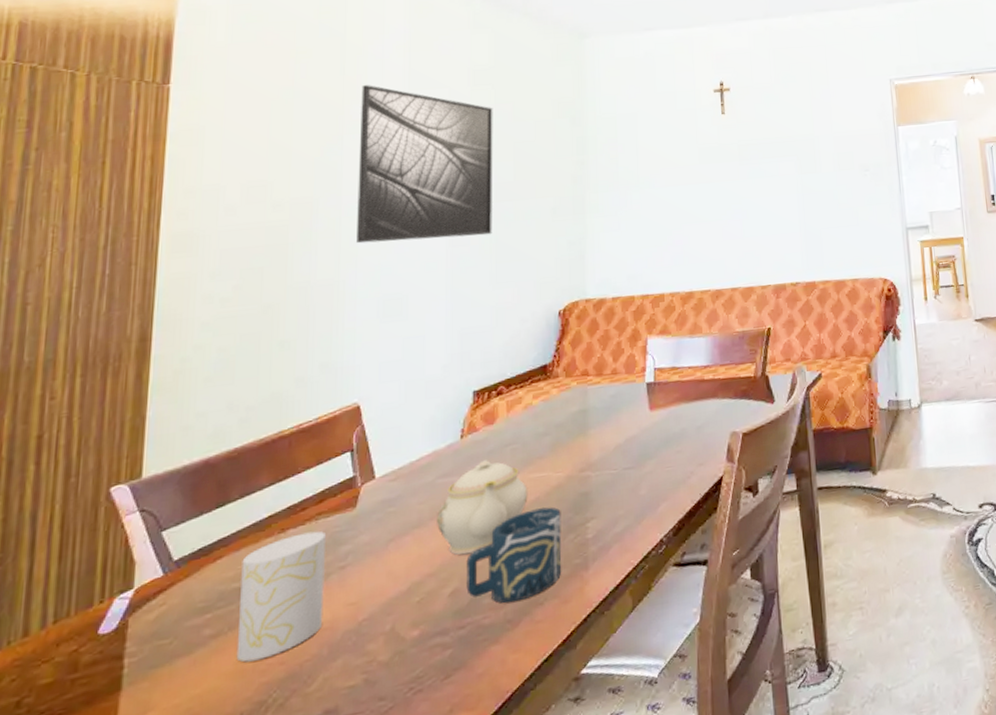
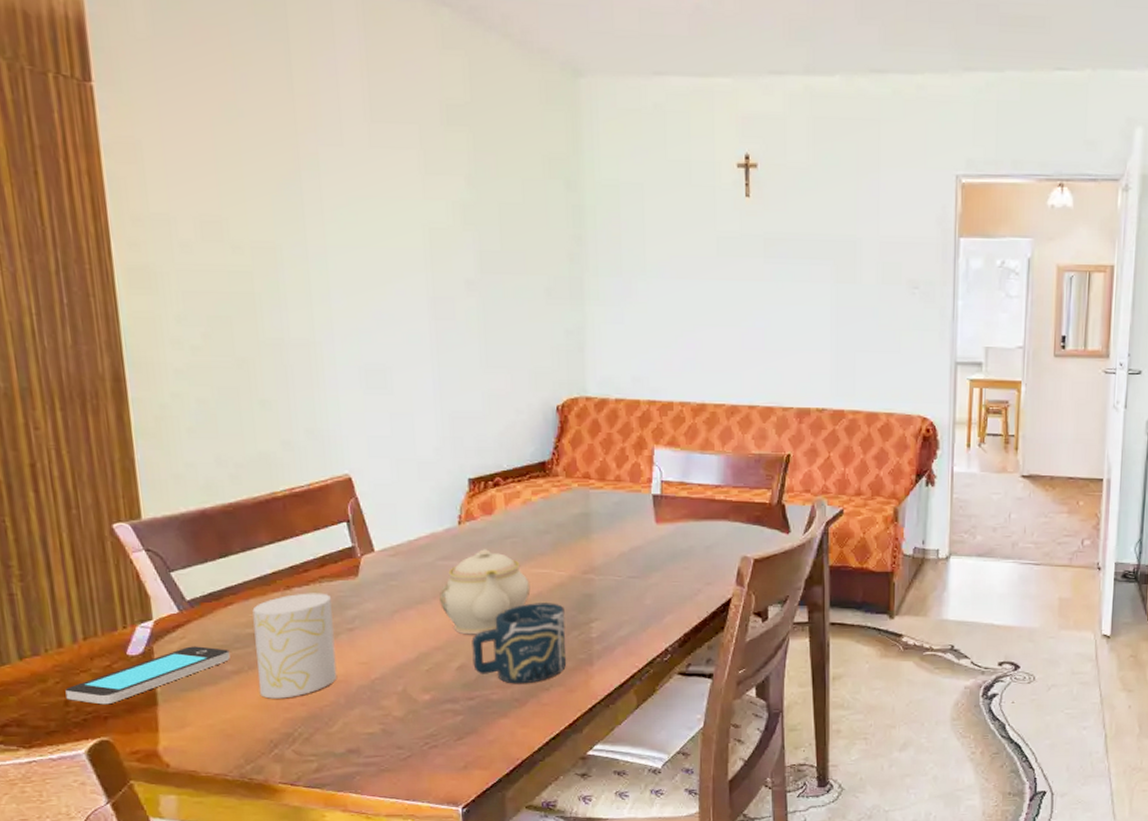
smartphone: none [19,610,211,701] -> present [65,646,230,705]
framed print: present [357,85,493,244] -> none [315,109,480,311]

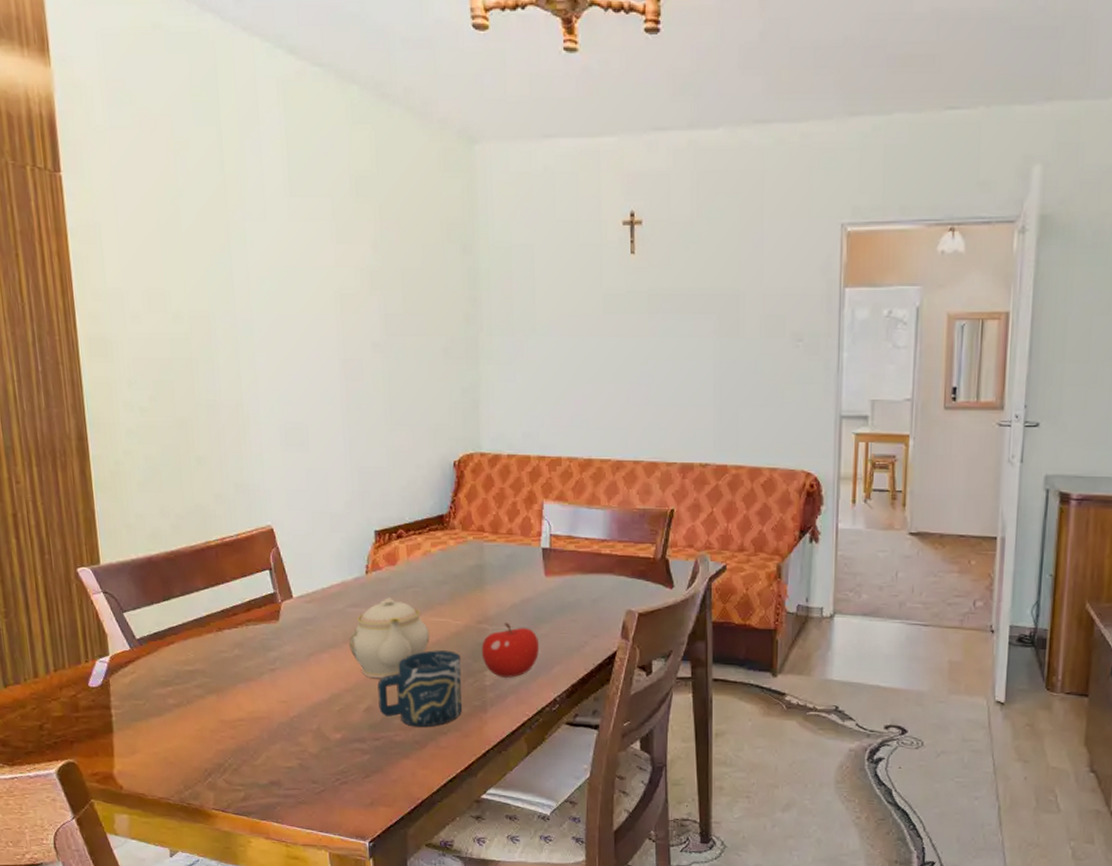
smartphone: present [65,646,230,705] -> none [40,680,172,730]
cup: present [252,593,338,699] -> none [190,635,261,732]
fruit: none [587,572,650,629] -> present [481,622,540,678]

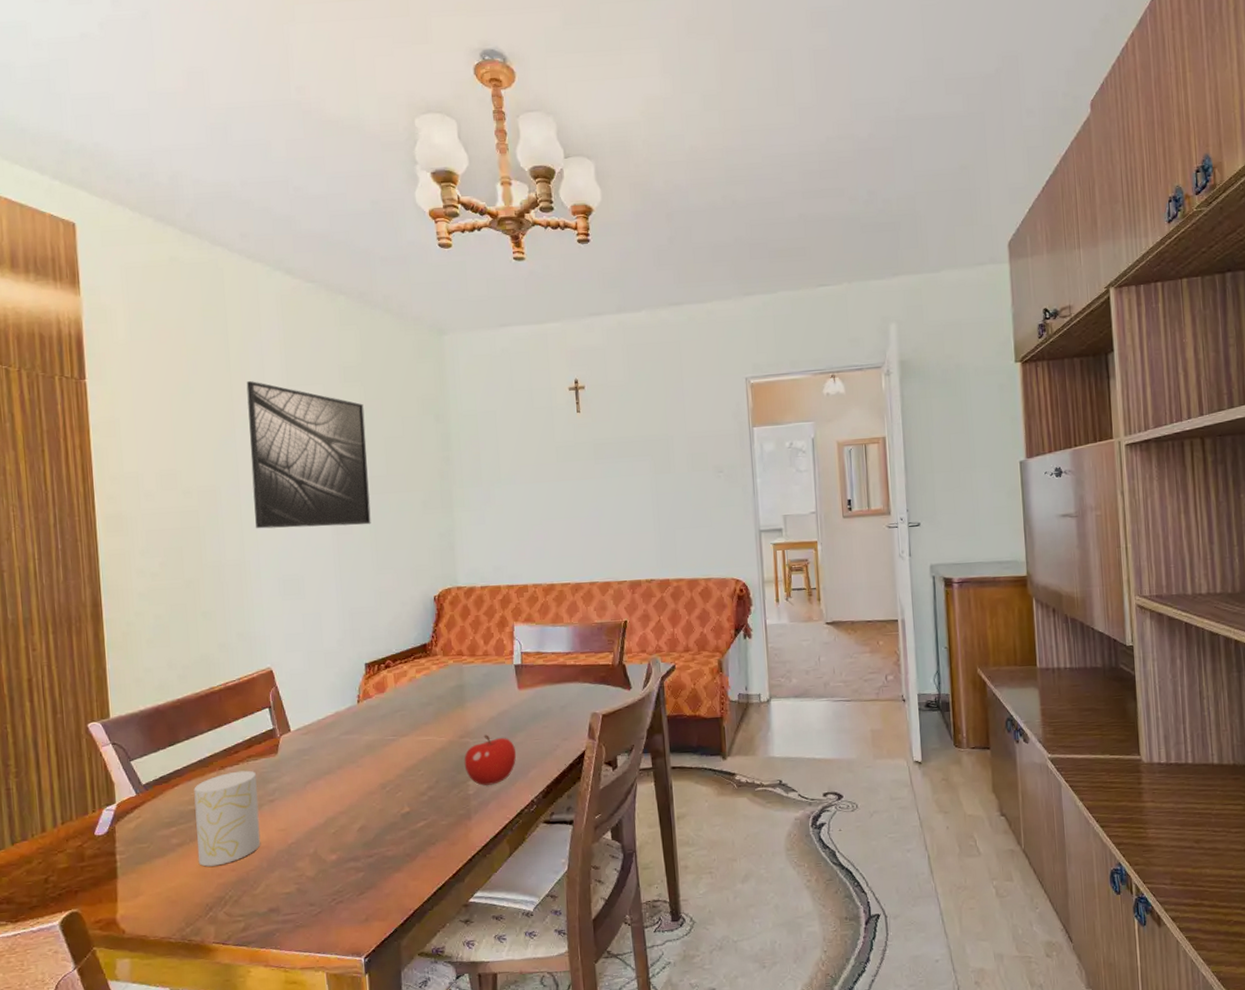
cup: none [190,635,261,732] -> present [194,770,261,867]
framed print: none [242,187,385,372] -> present [246,381,371,529]
teapot: present [349,598,430,679] -> none [343,722,417,799]
cup: present [377,650,463,728] -> none [370,765,449,841]

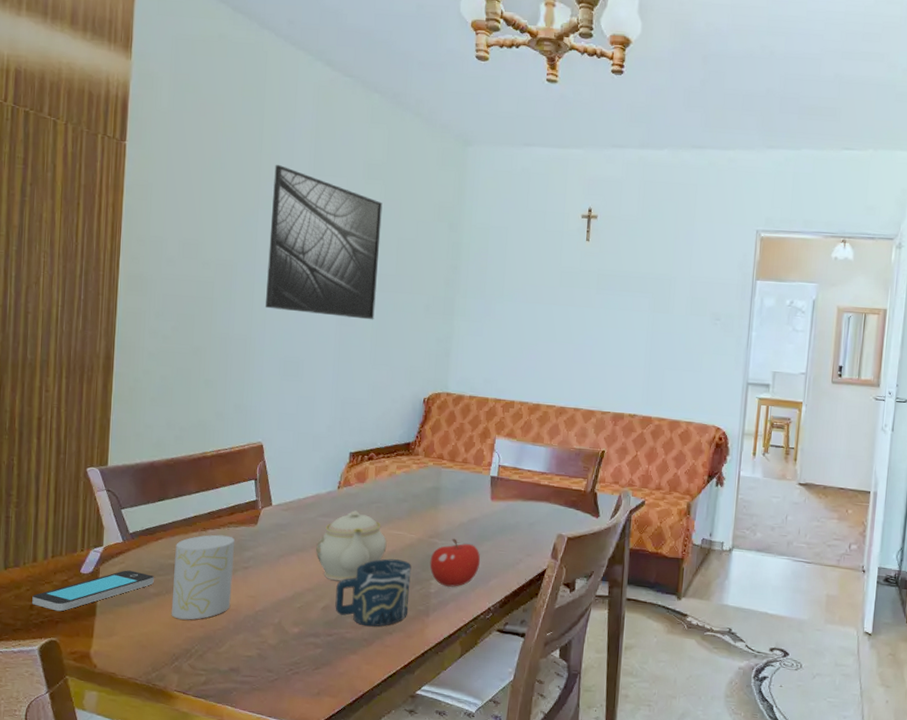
smartphone: none [46,823,176,881] -> present [32,570,154,612]
teapot: none [343,722,417,799] -> present [316,510,387,581]
cup: none [370,765,449,841] -> present [335,558,412,627]

